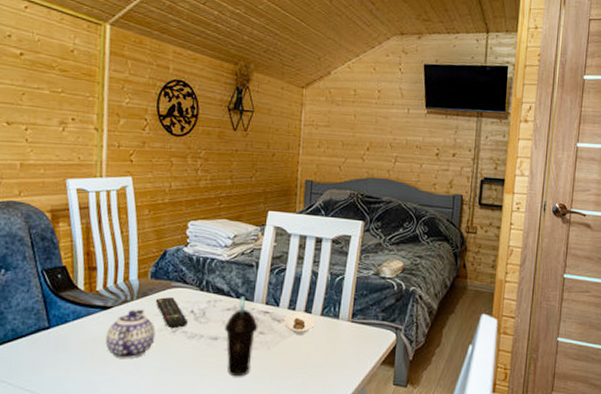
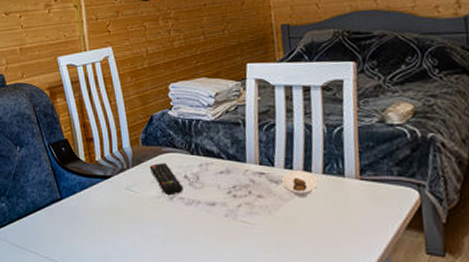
teapot: present [106,309,156,360] -> none [110,176,155,228]
cup: present [225,296,258,377] -> none [221,157,256,246]

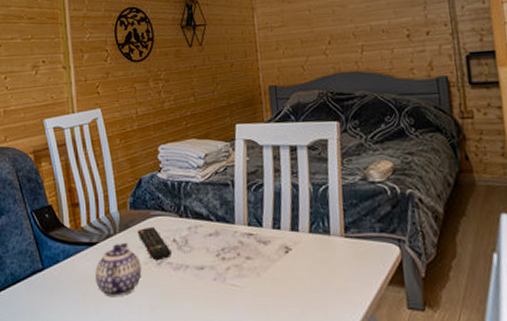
teapot: none [110,176,155,228] -> present [95,242,142,298]
saucer: present [282,171,318,196] -> none [270,230,305,257]

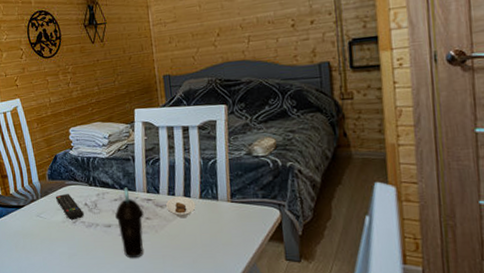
teapot: present [95,242,142,298] -> none [23,205,61,248]
cup: none [209,219,244,310] -> present [115,187,144,259]
saucer: none [270,230,305,257] -> present [166,196,196,217]

